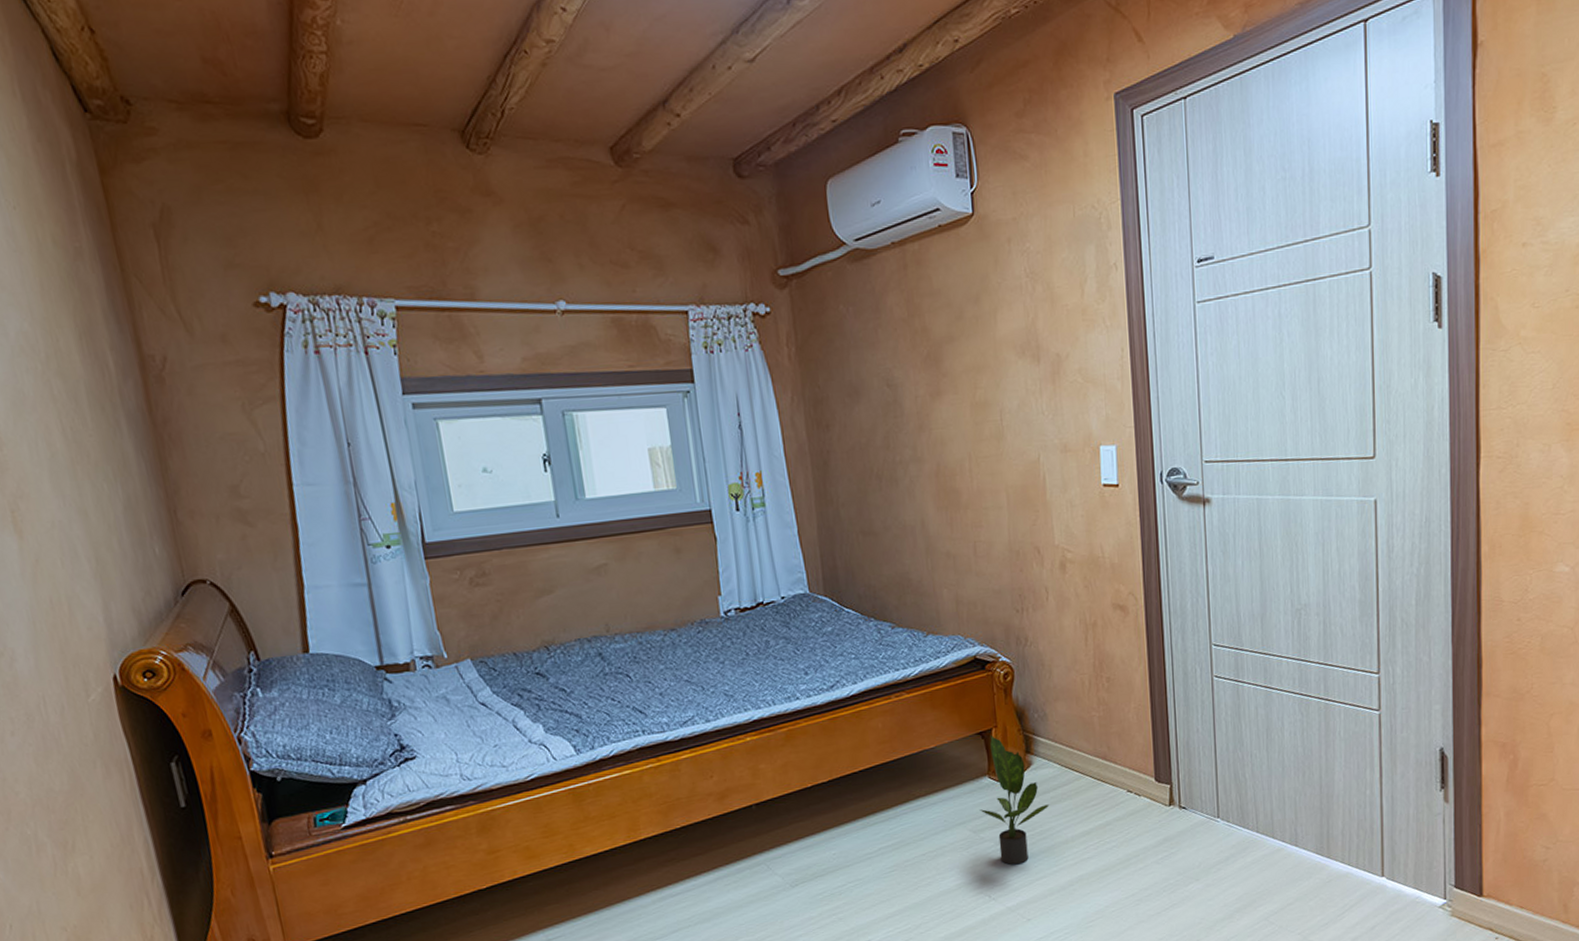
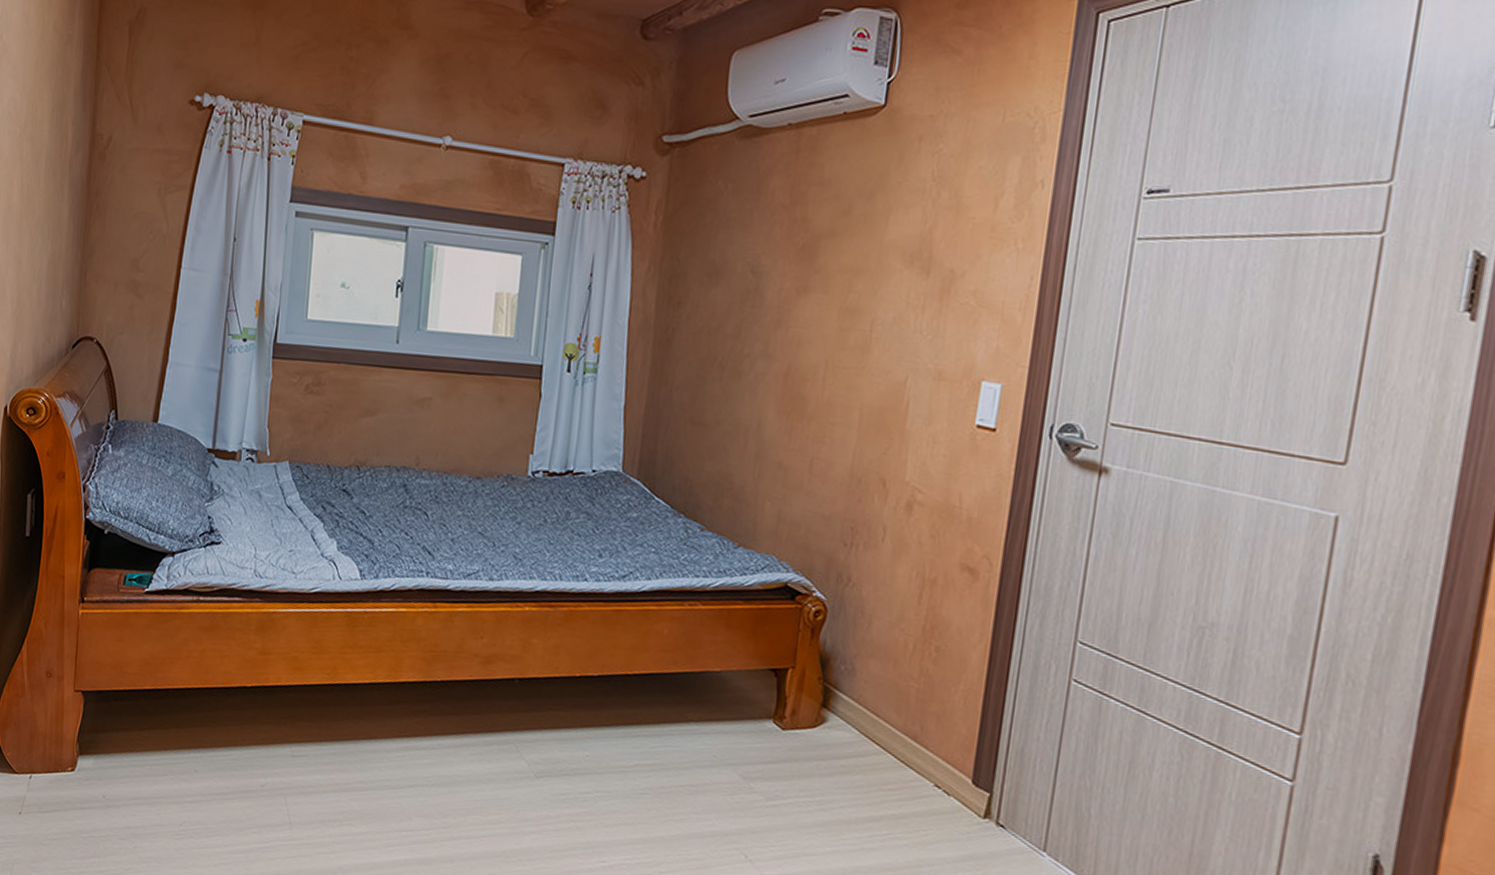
potted plant: present [980,736,1050,865] -> none [755,676,838,831]

